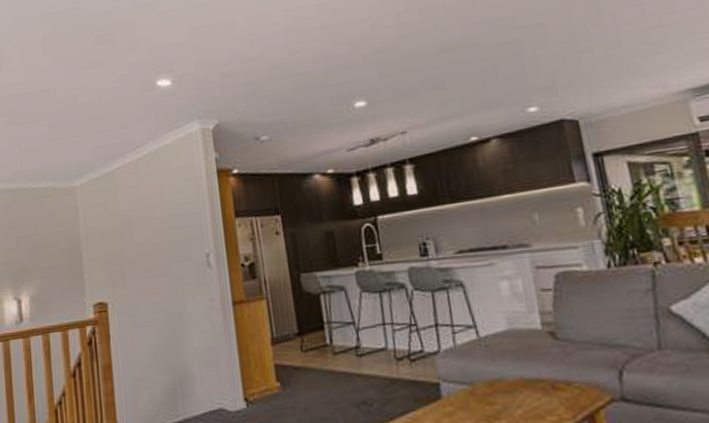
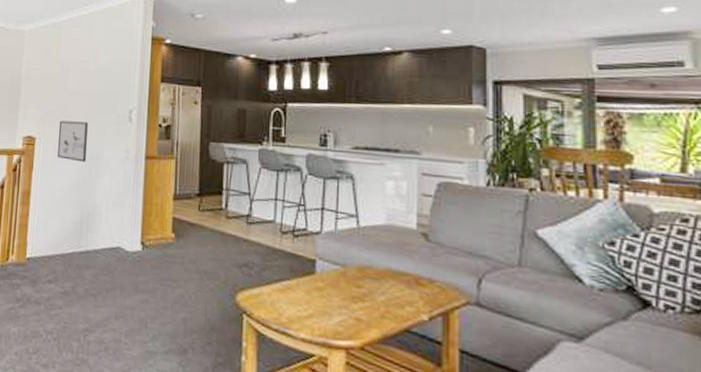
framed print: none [130,275,168,322] -> present [58,120,89,163]

